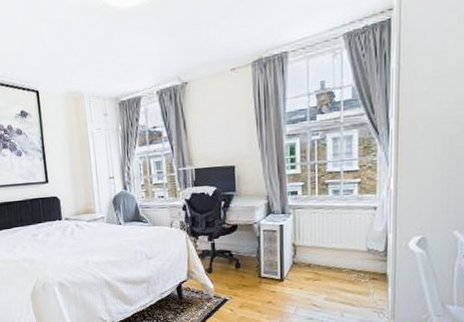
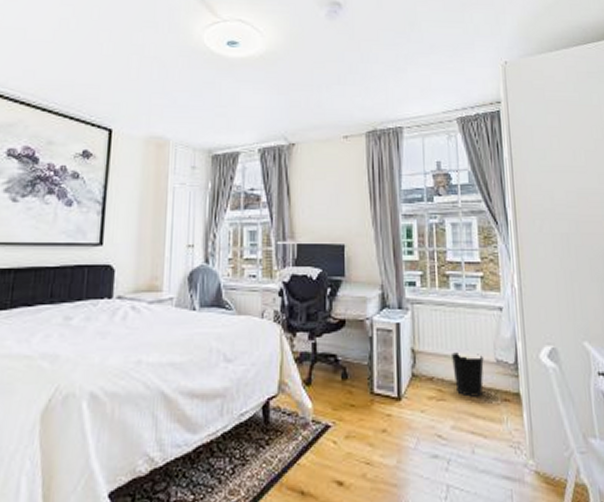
wastebasket: none [326,245,356,277] -> present [450,352,484,397]

